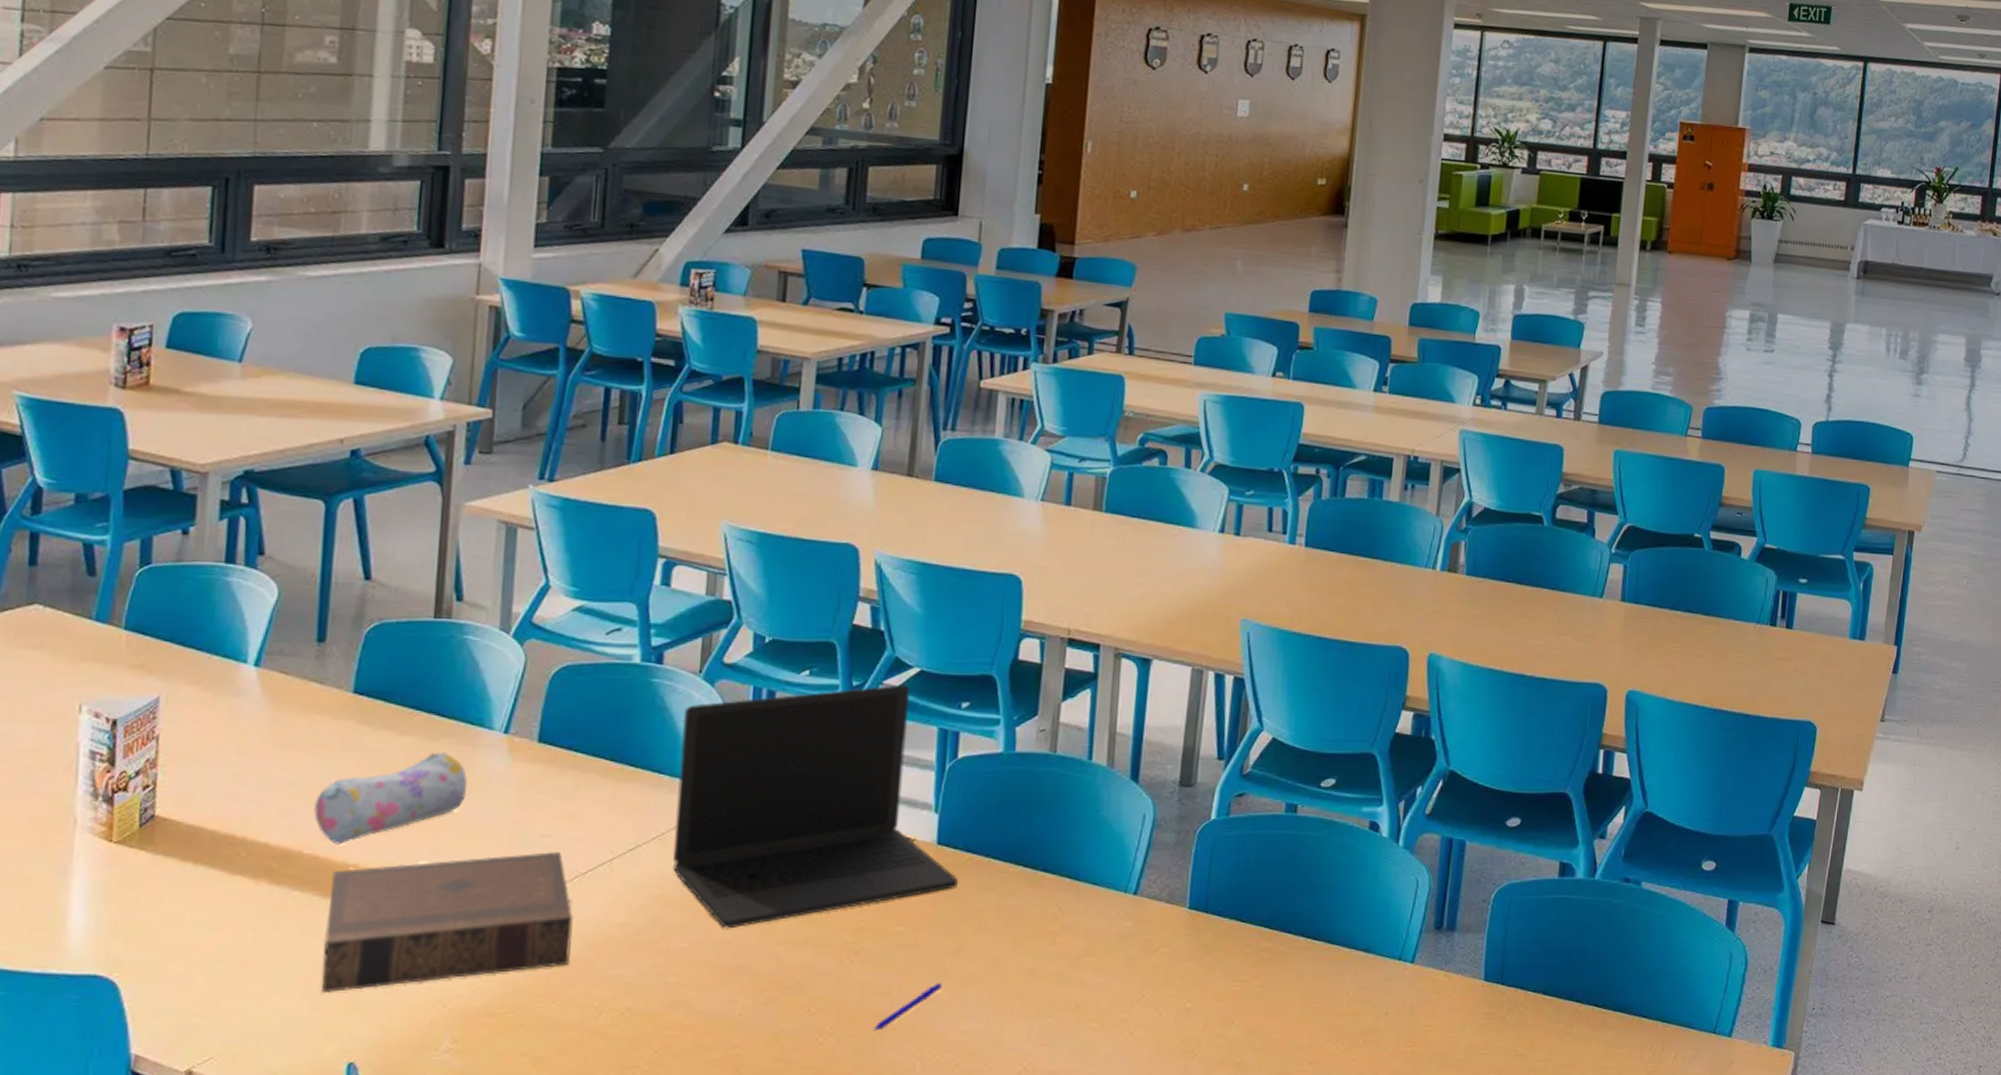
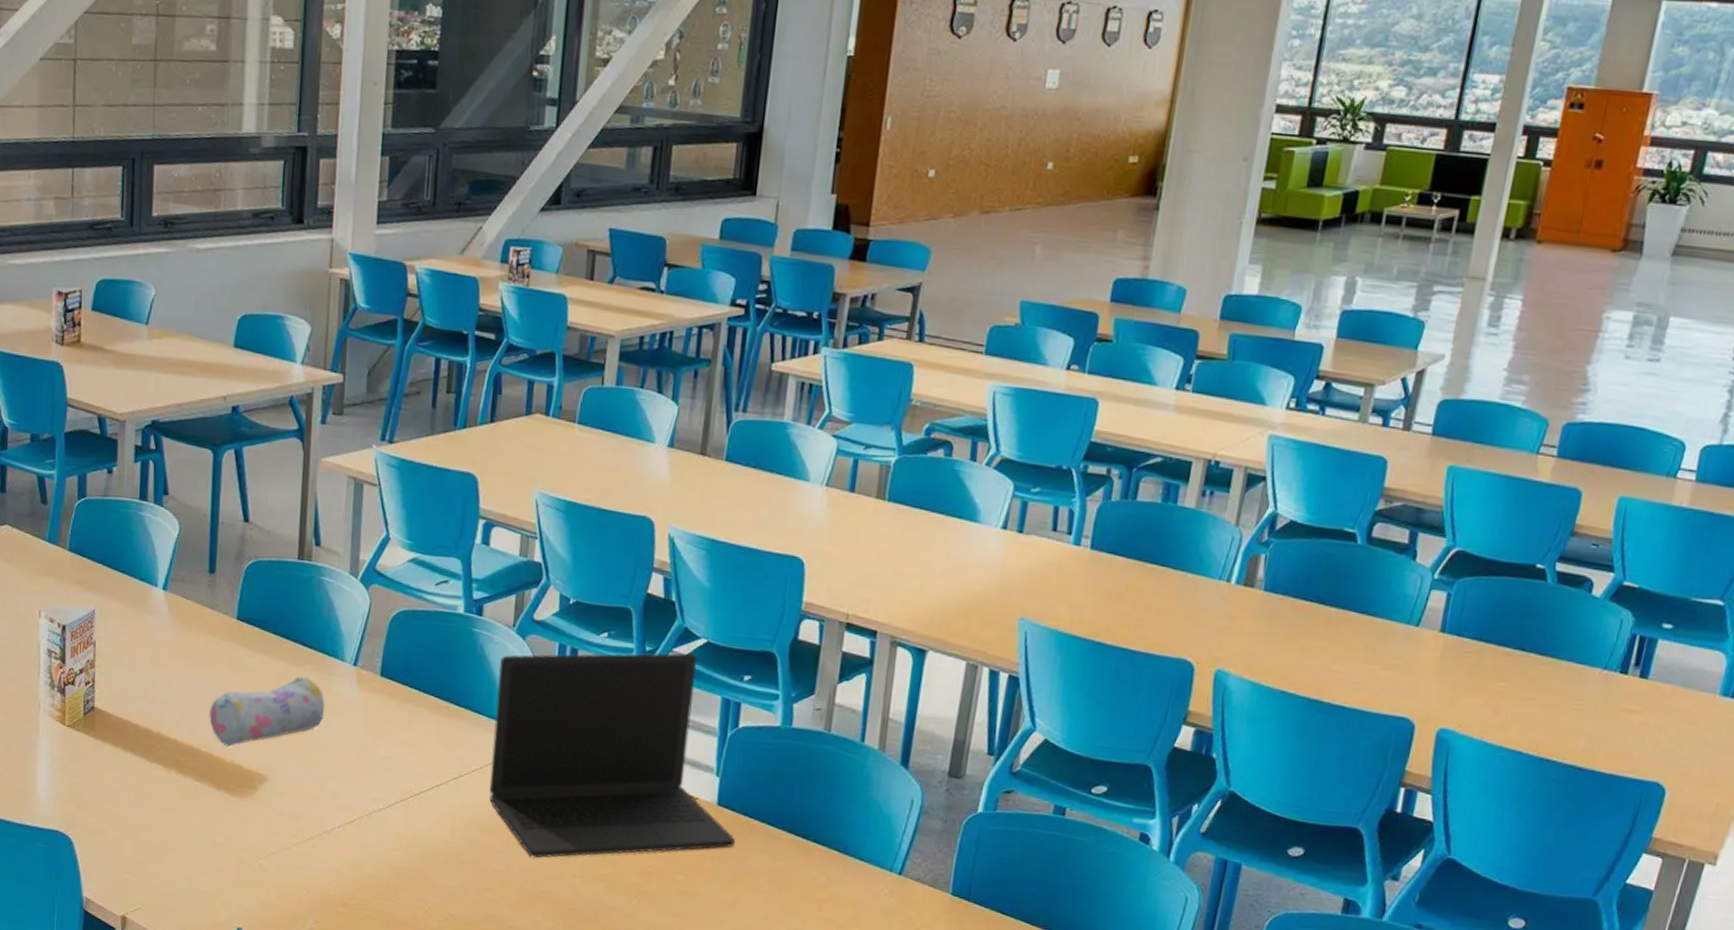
book: present [322,852,573,994] -> none [217,768,408,872]

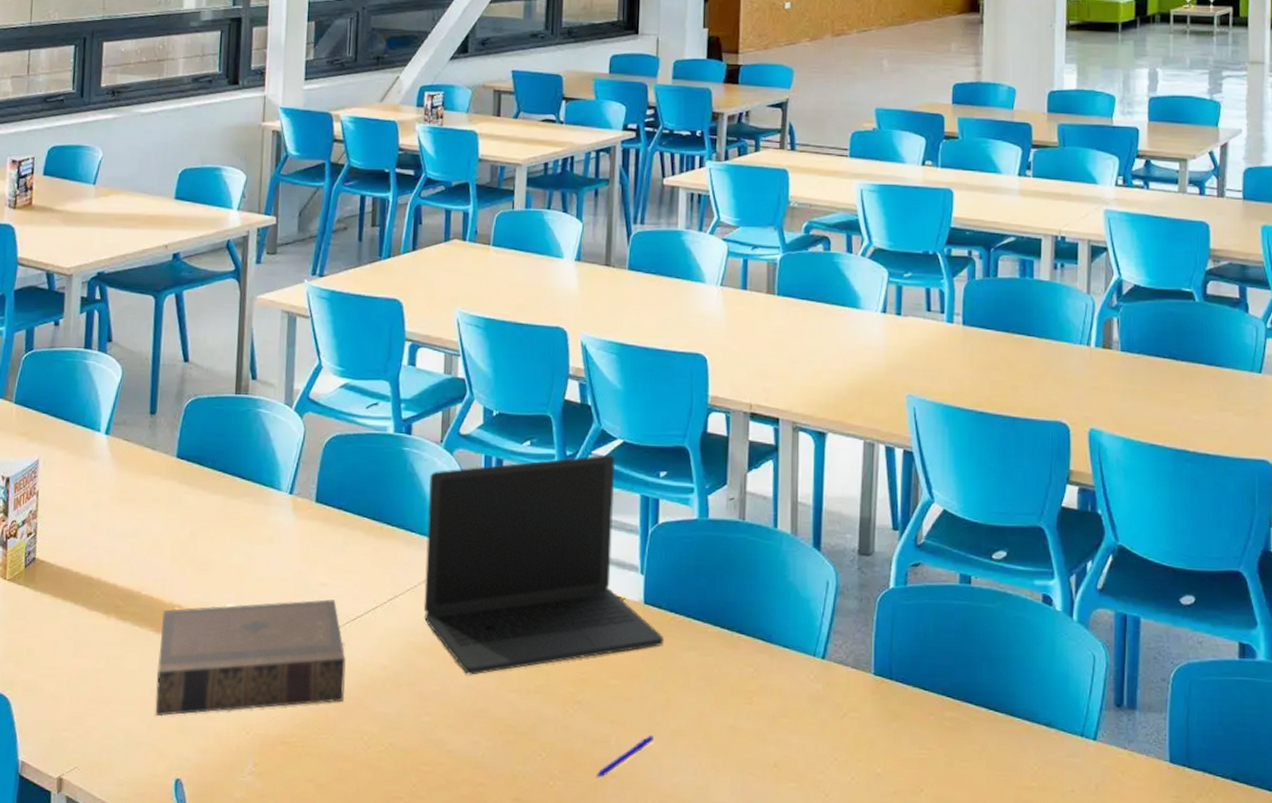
pencil case: present [209,676,325,747] -> none [149,509,262,587]
book: none [217,768,408,872] -> present [156,599,346,717]

